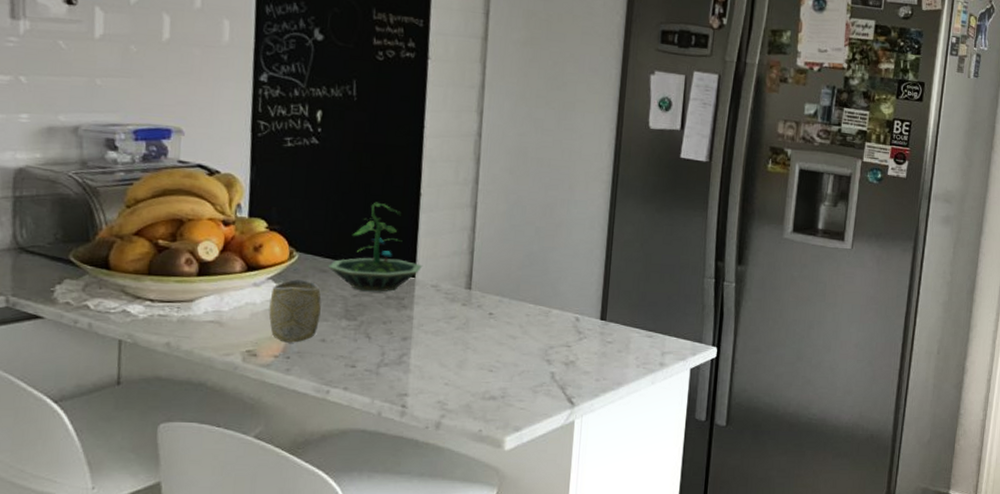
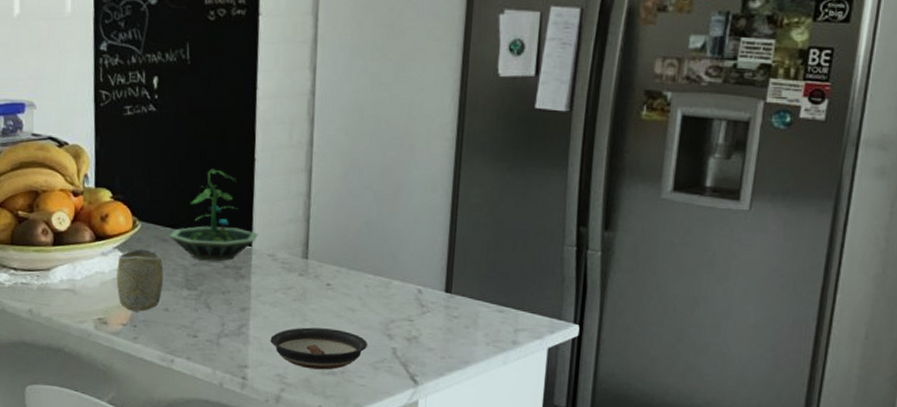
saucer: none [431,355,528,396] -> present [270,327,368,370]

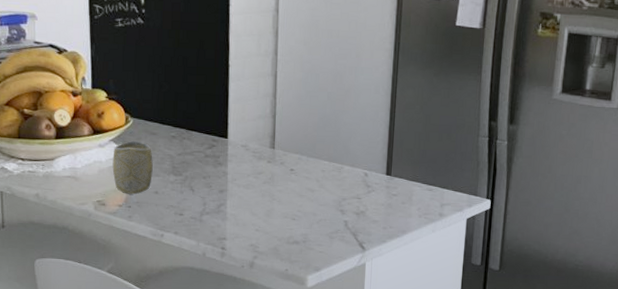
terrarium: present [169,169,259,262] -> none [157,73,234,152]
saucer: present [270,327,368,370] -> none [244,205,324,240]

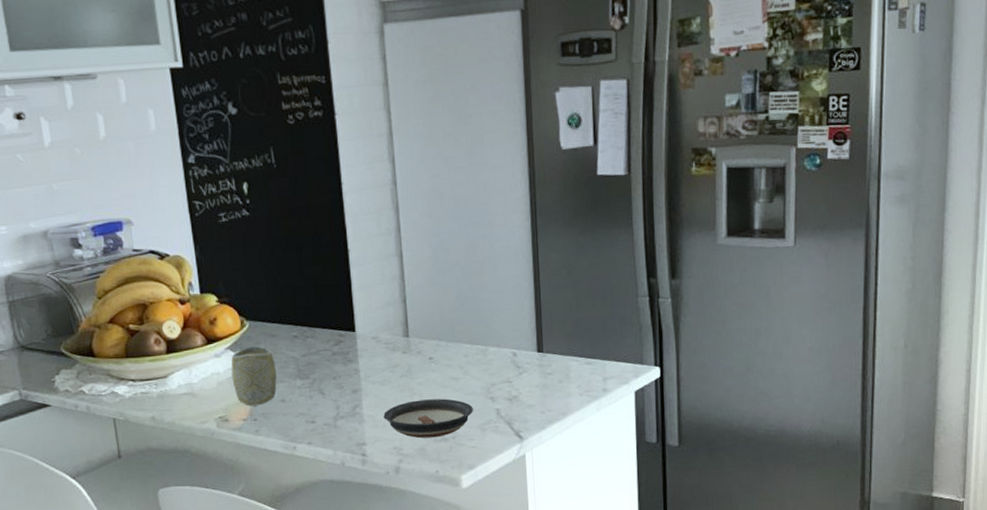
saucer: none [244,205,324,240] -> present [383,398,473,439]

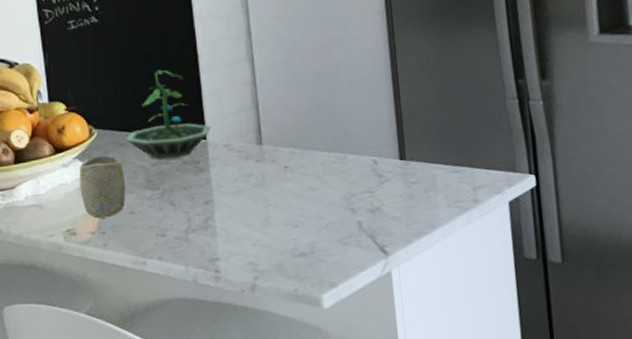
terrarium: none [276,263,361,351] -> present [125,69,212,160]
saucer: present [383,398,473,439] -> none [237,210,333,254]

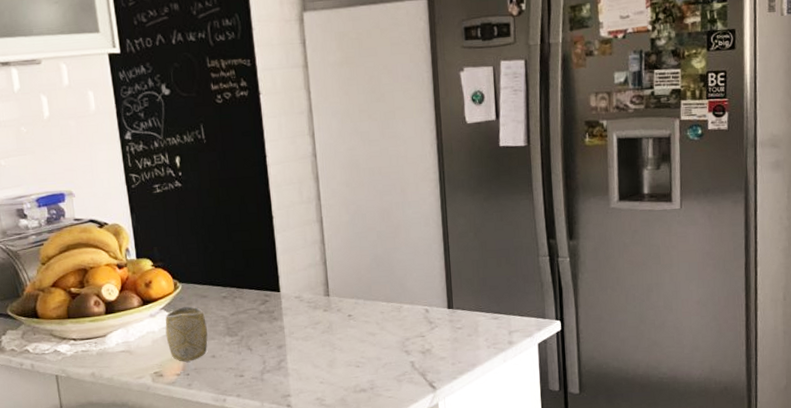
terrarium: present [125,69,212,160] -> none [207,229,285,310]

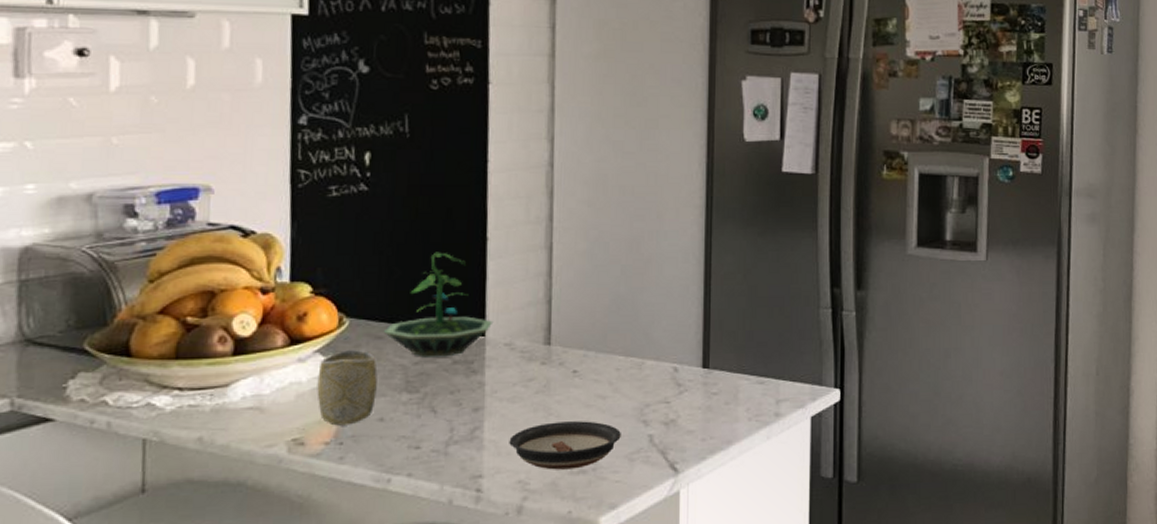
terrarium: none [207,229,285,310] -> present [384,252,494,357]
saucer: none [306,352,390,390] -> present [509,421,621,470]

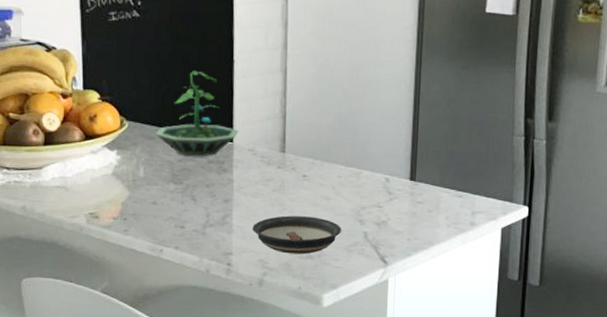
cup: present [317,349,378,426] -> none [106,146,151,206]

